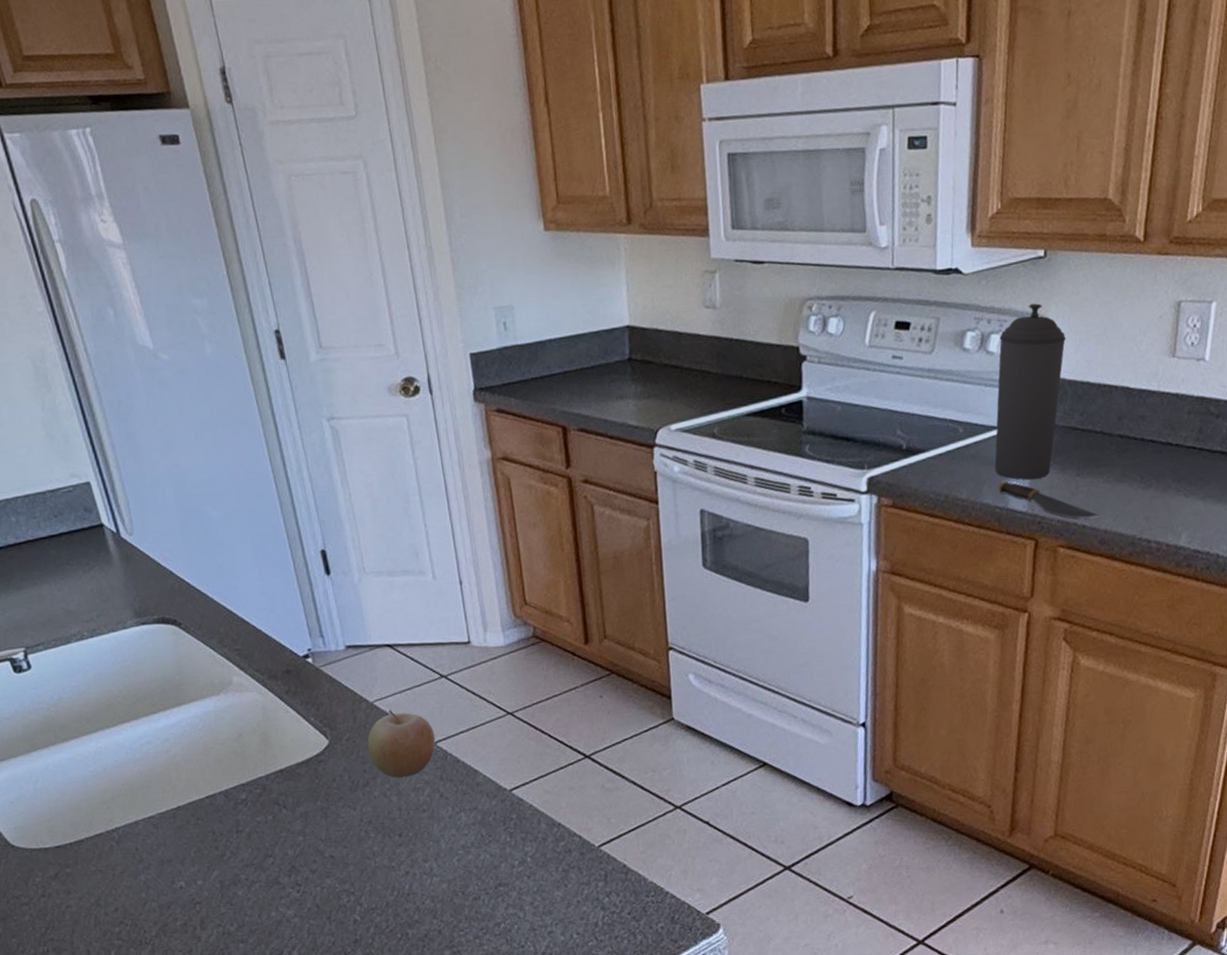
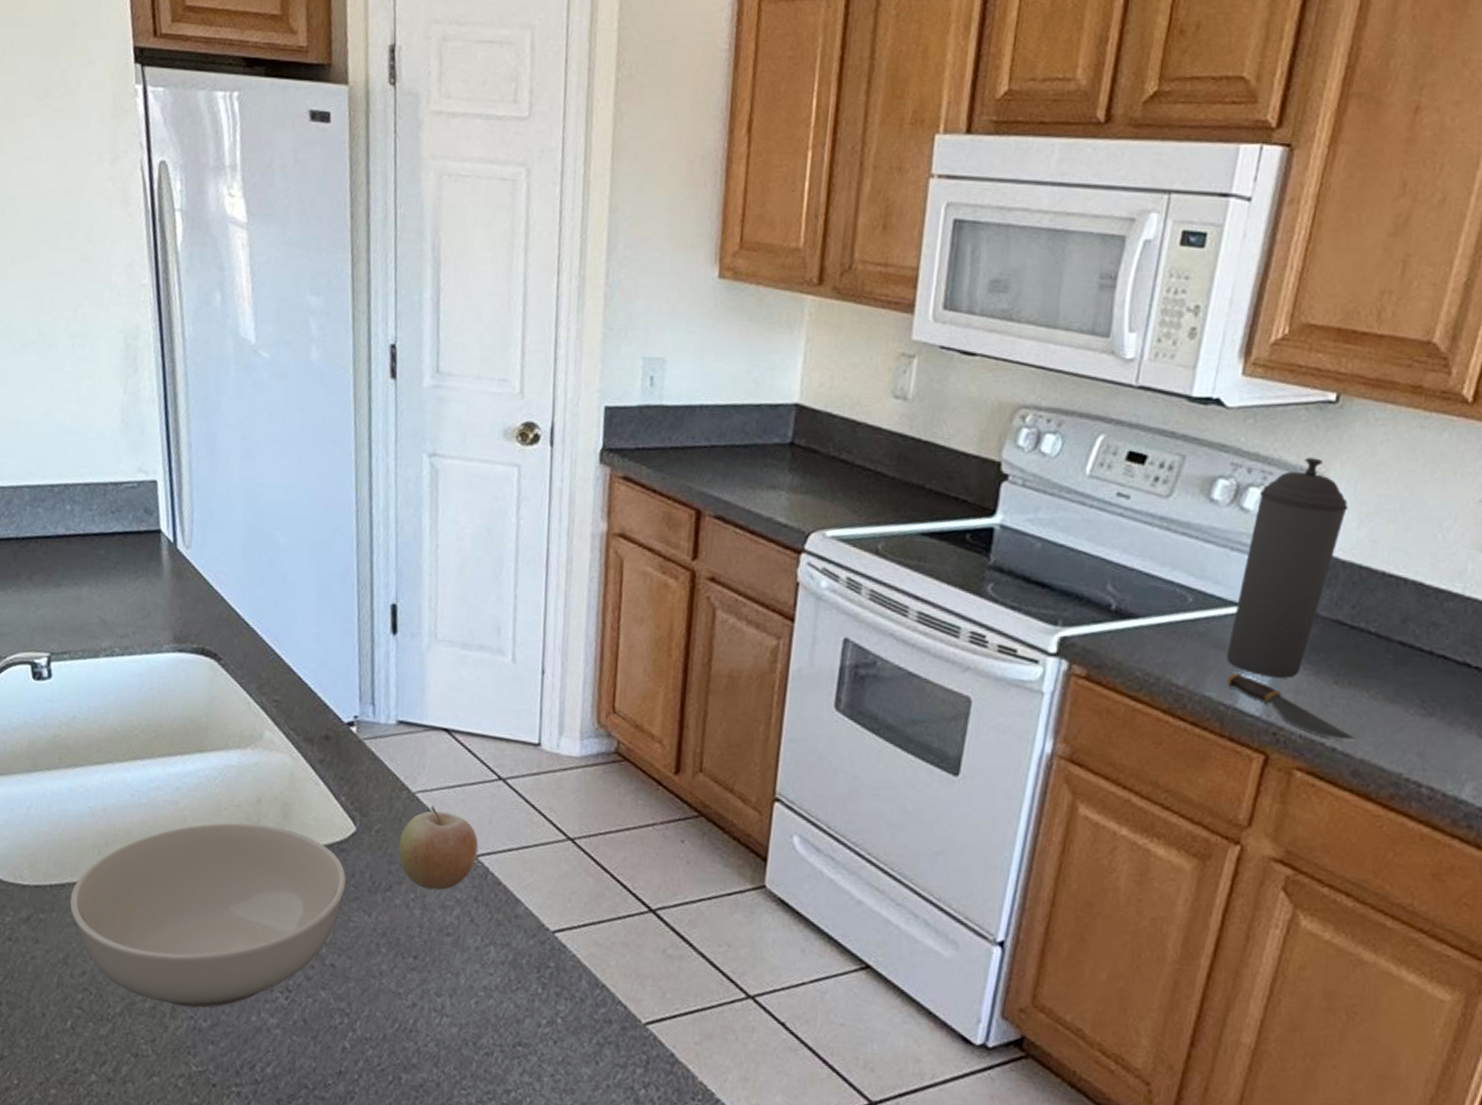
bowl: none [90,754,330,919] -> present [69,823,347,1008]

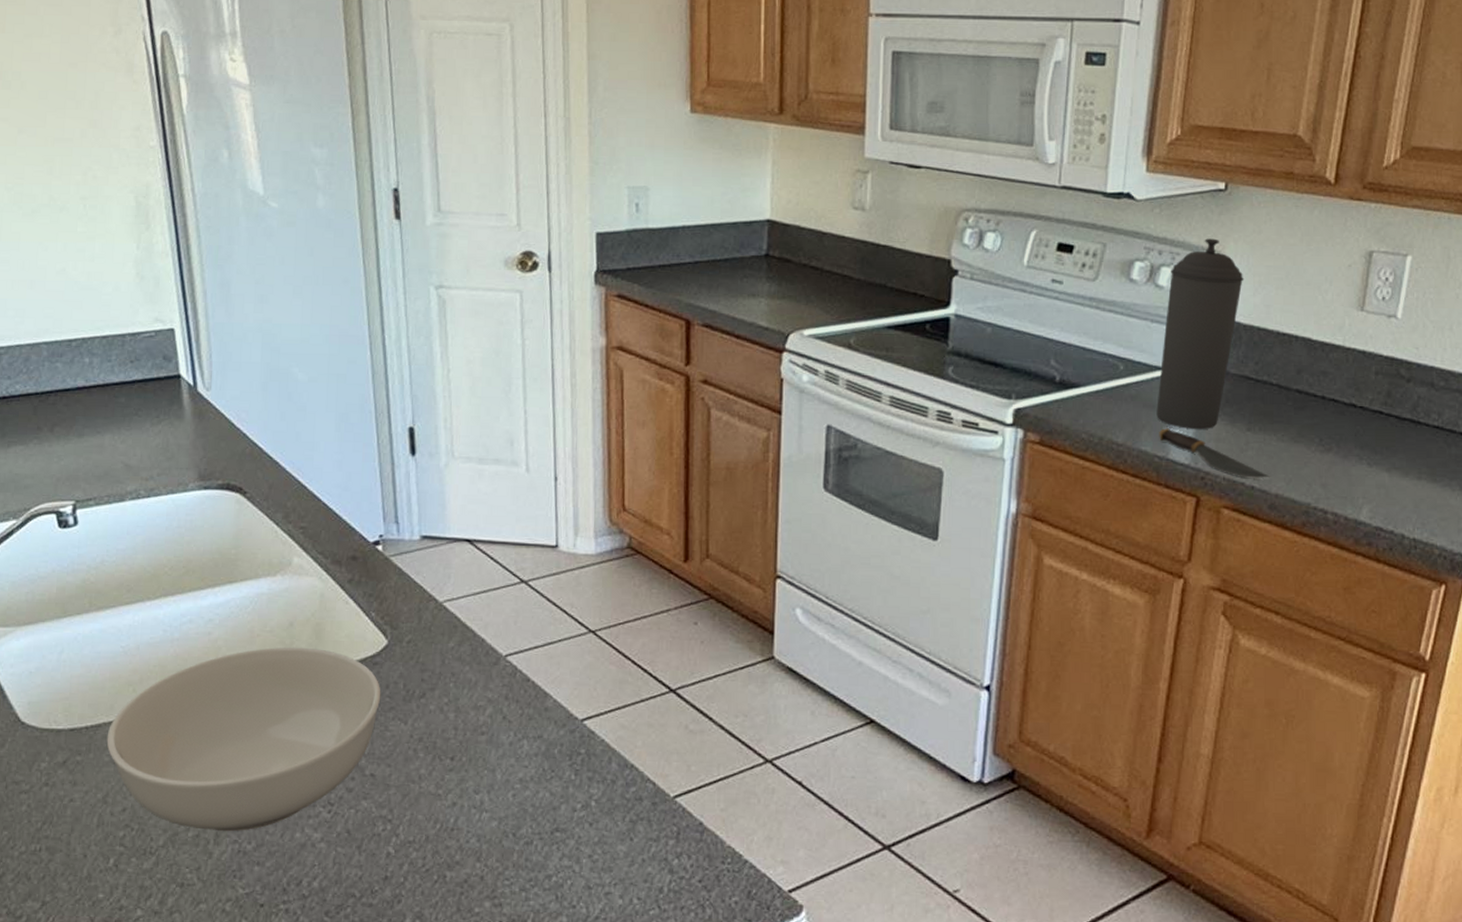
fruit: present [398,805,479,890] -> none [429,613,506,692]

